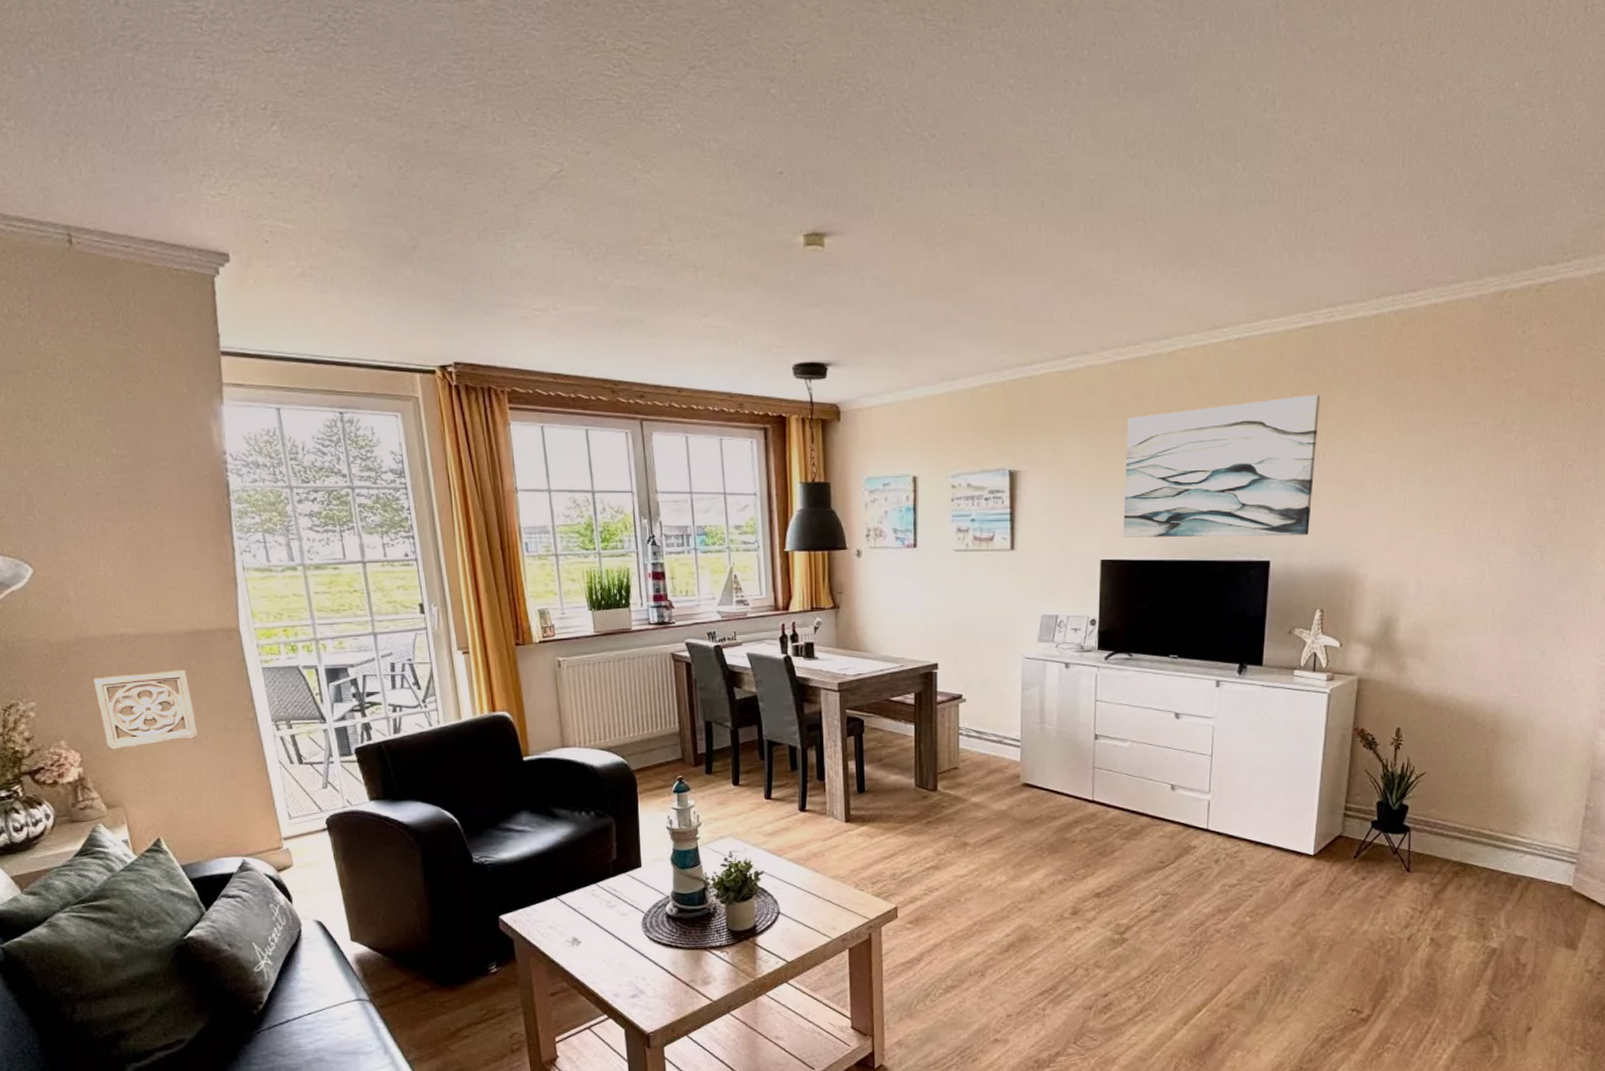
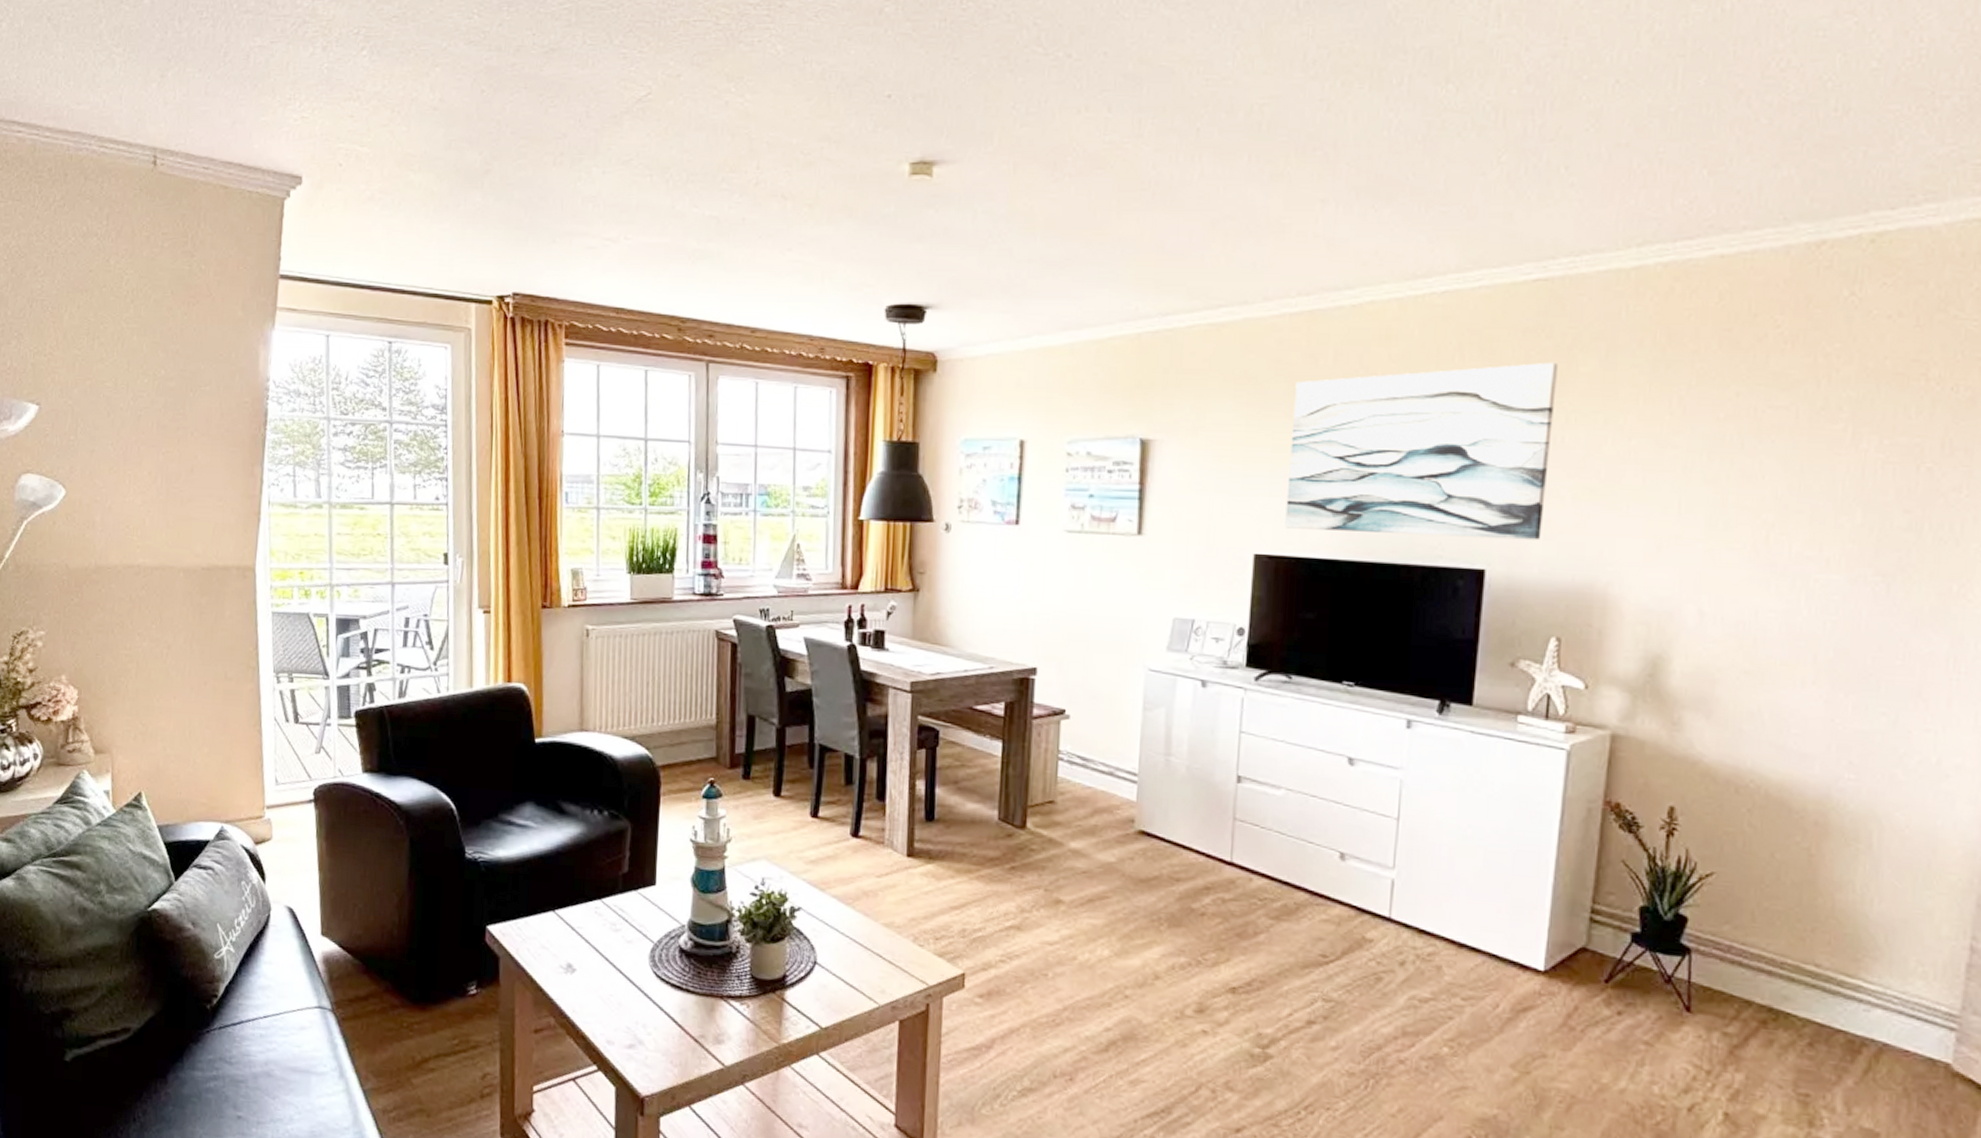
wall ornament: present [94,670,198,750] -> none [103,608,197,690]

